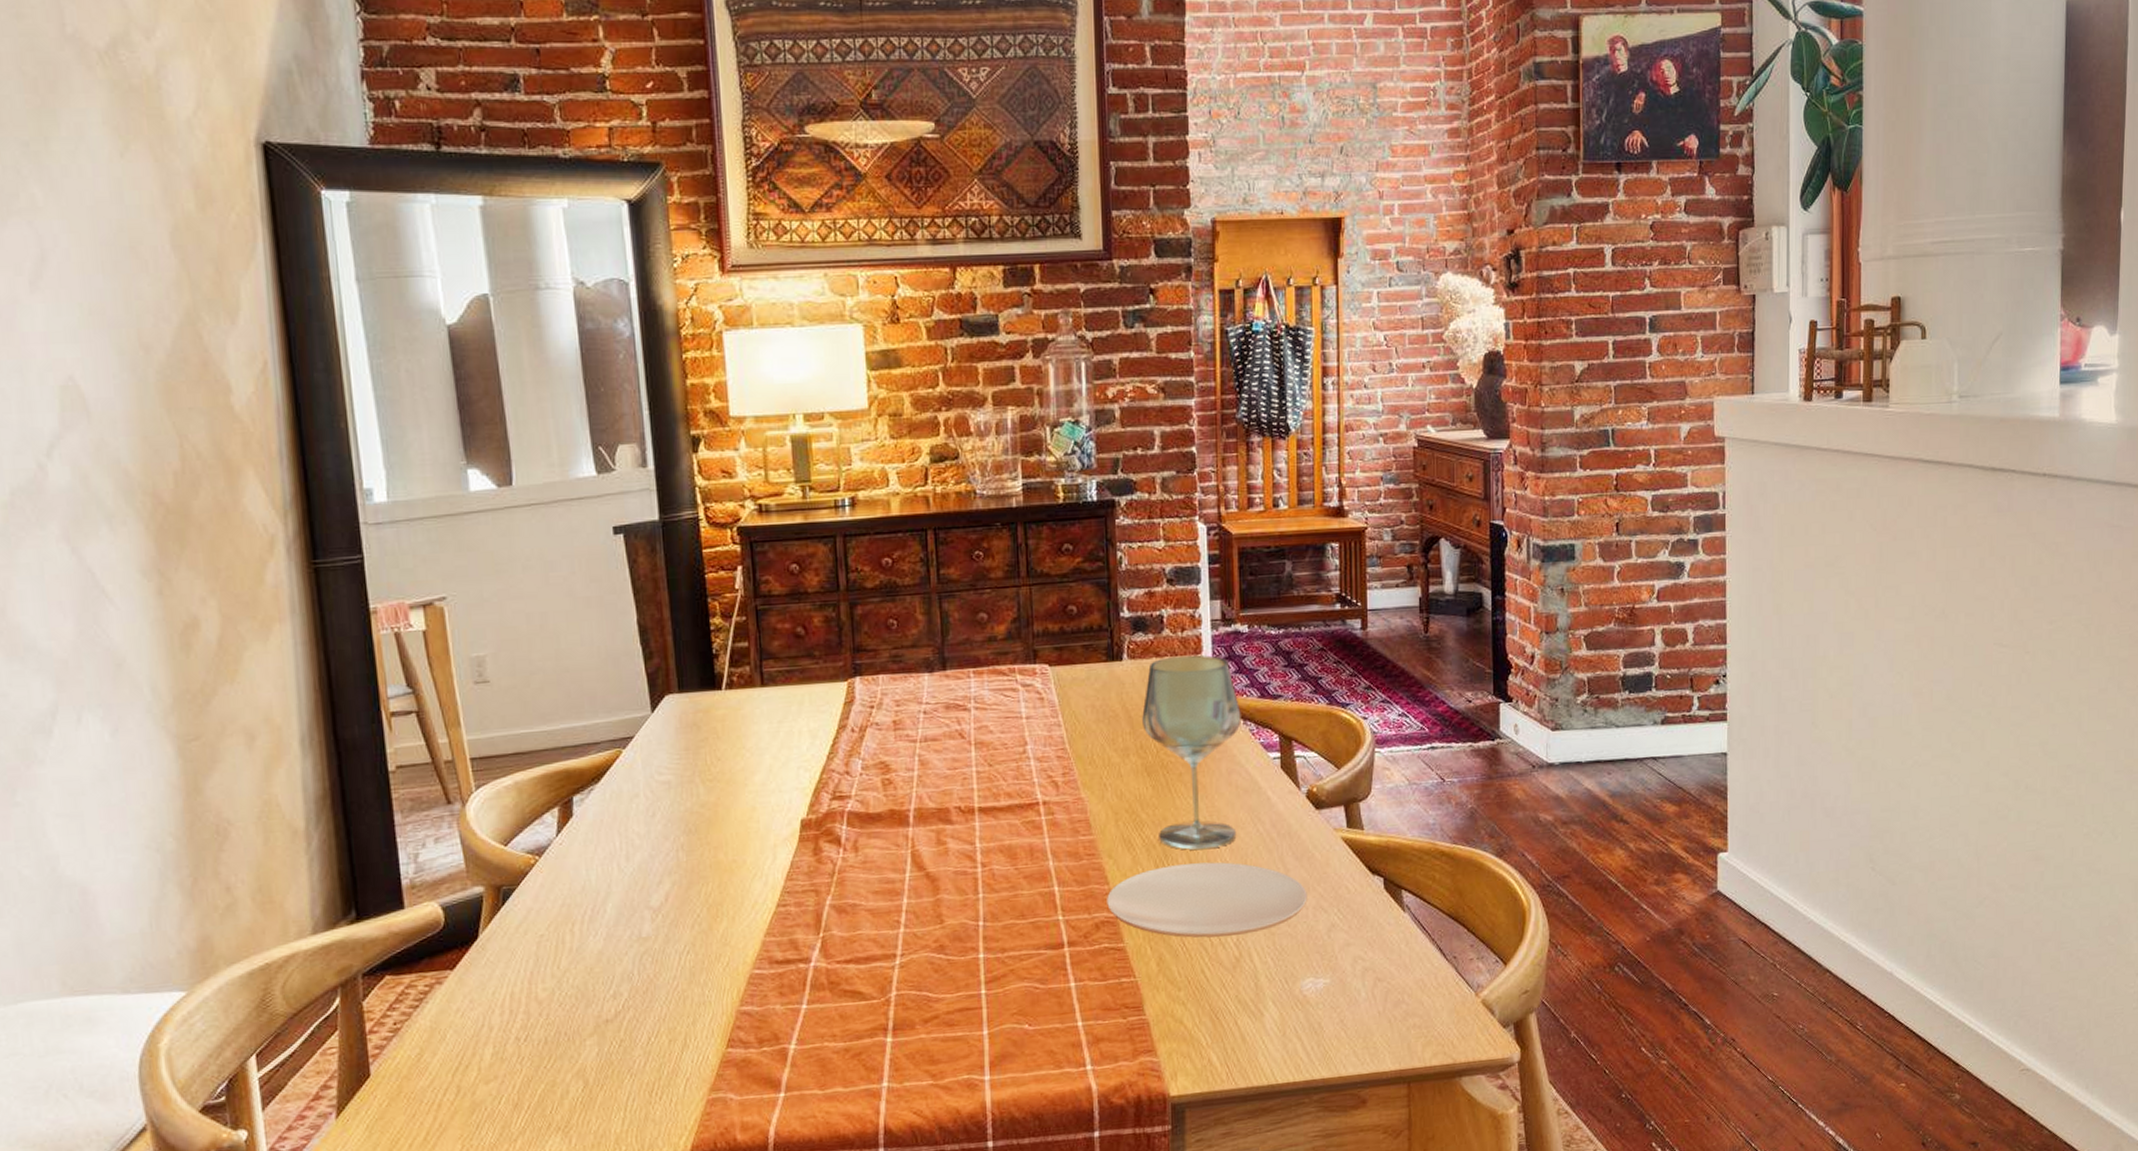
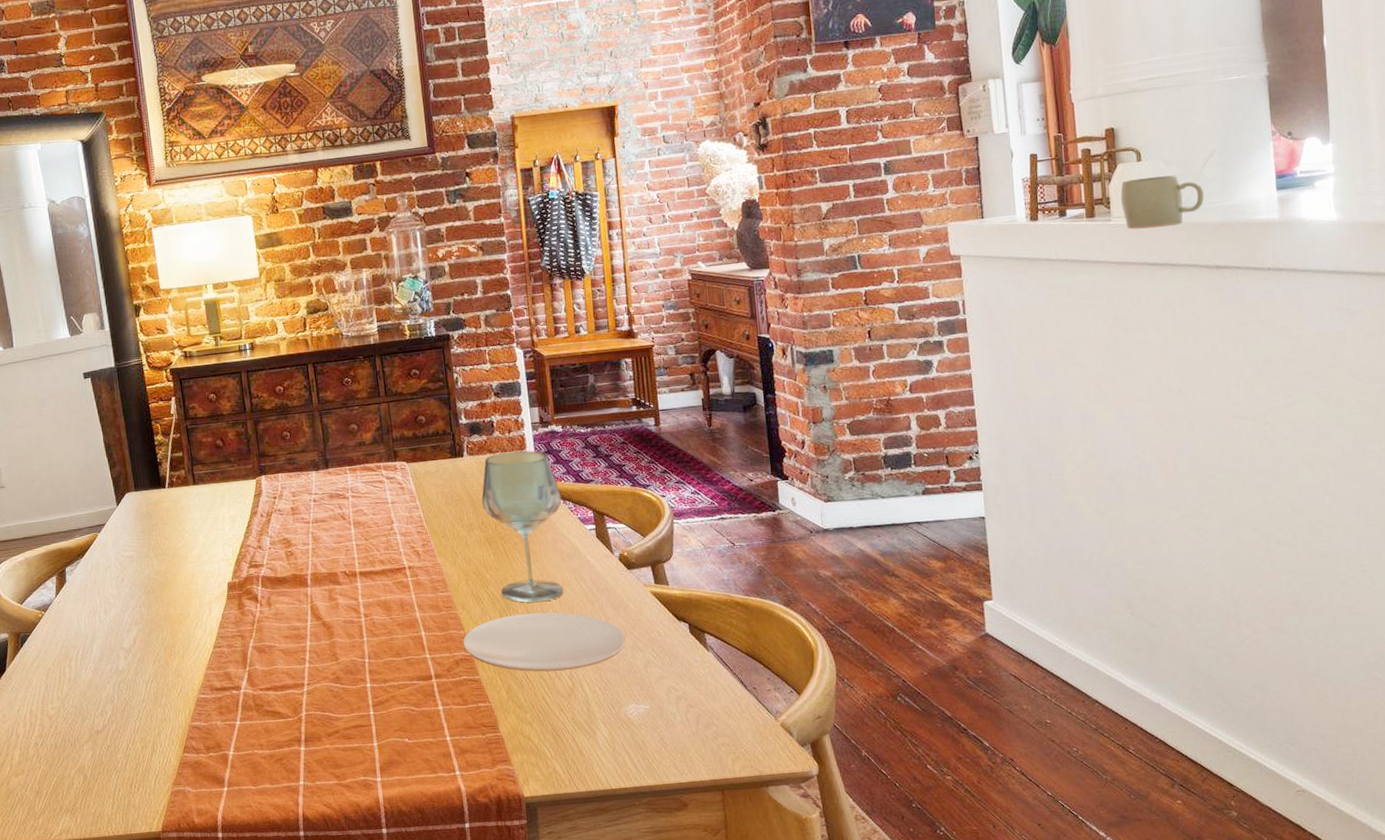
mug: none [1901,358,1987,420] -> present [1121,175,1205,230]

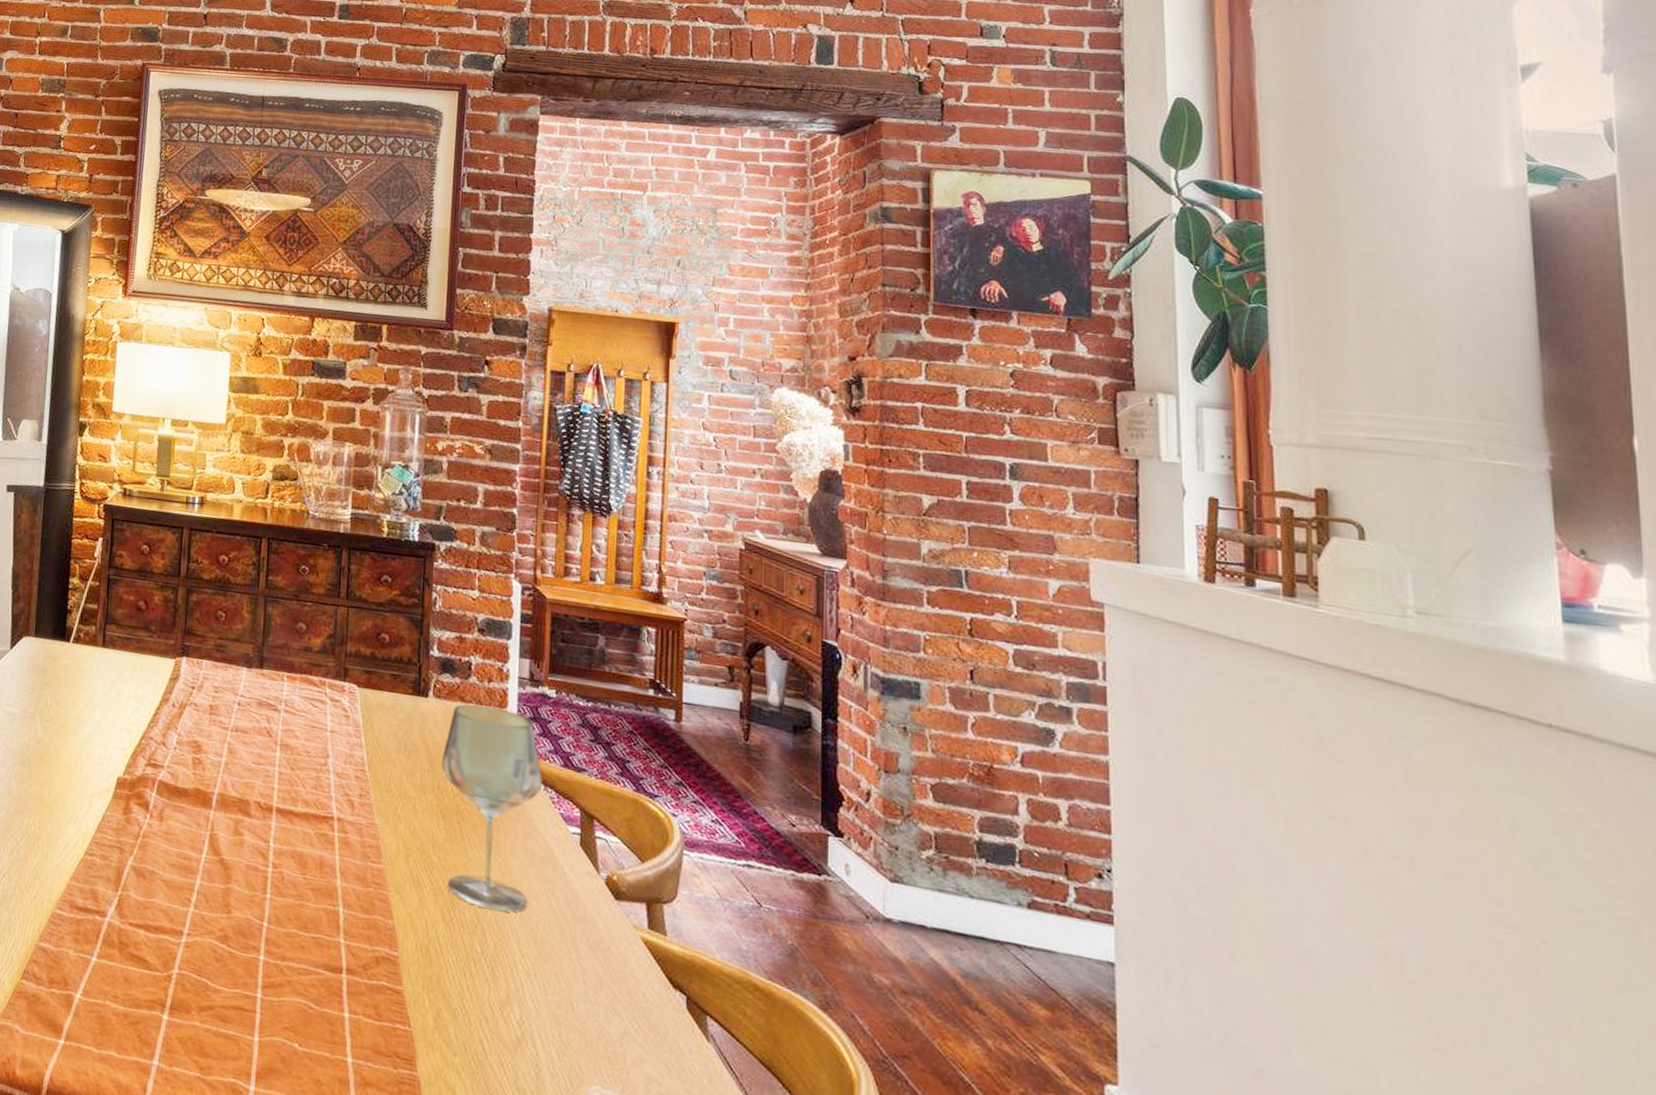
plate: present [463,612,626,672] -> none [389,916,600,1017]
mug: present [1121,175,1205,230] -> none [1334,560,1456,636]

